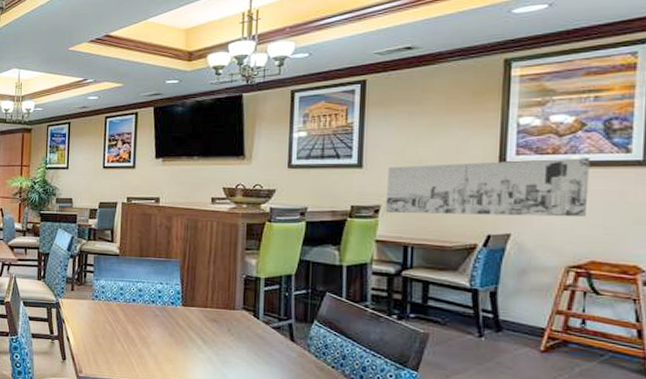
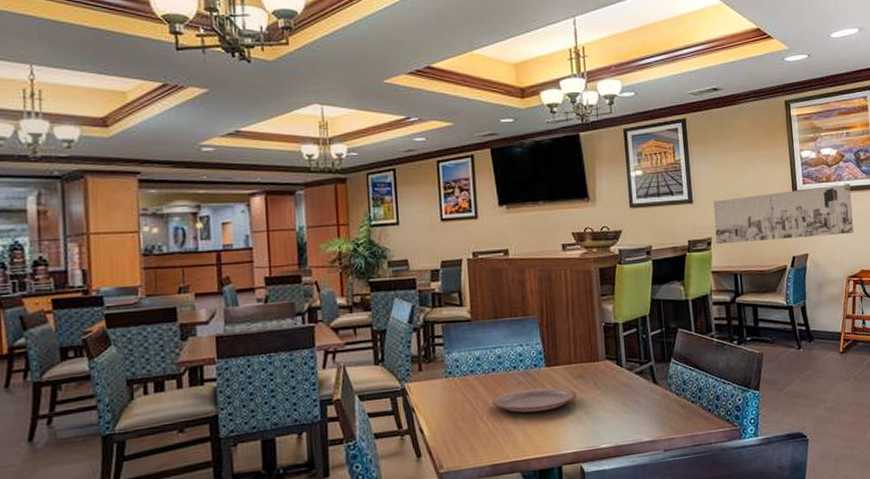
plate: none [129,321,209,345] -> present [491,387,576,413]

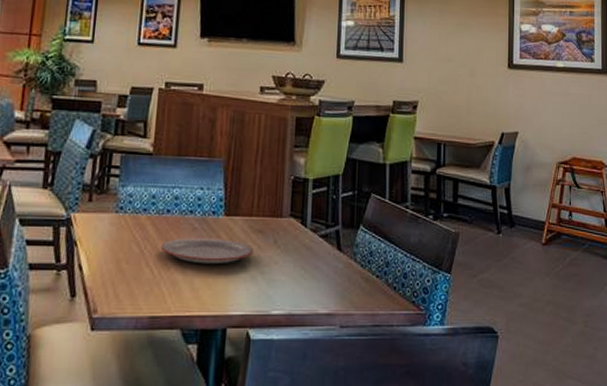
wall art: present [713,184,854,245] -> none [422,62,569,118]

